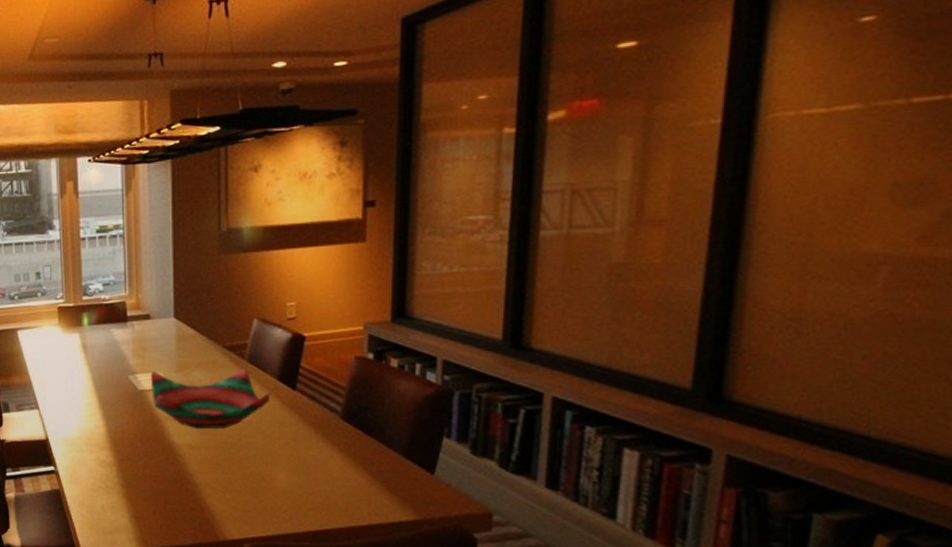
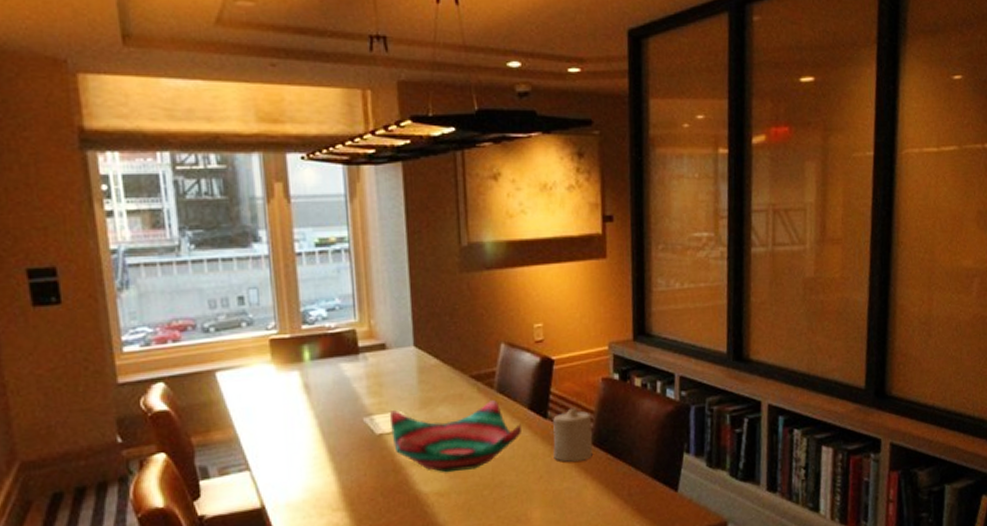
candle: none [300,382,341,433] -> present [553,407,593,462]

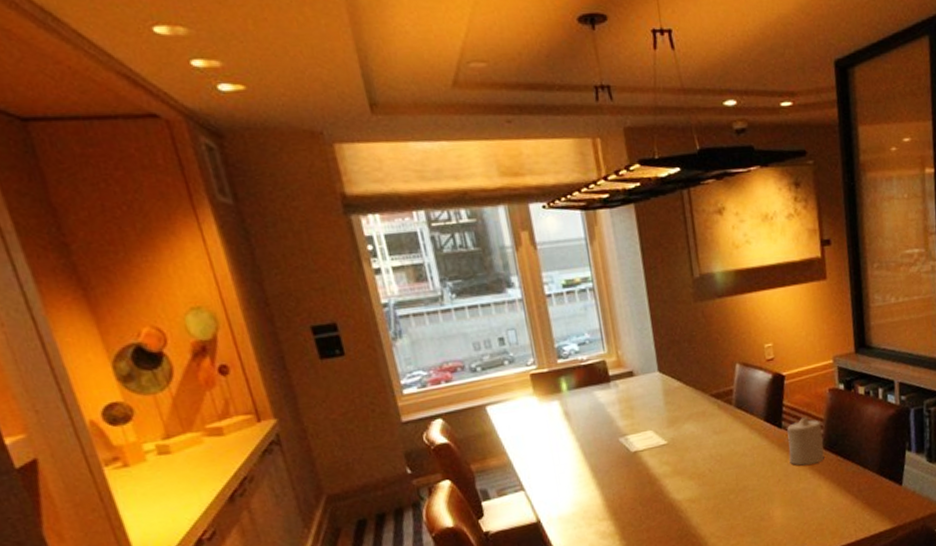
decorative bowl: present [389,400,523,473] -> none [641,415,761,482]

